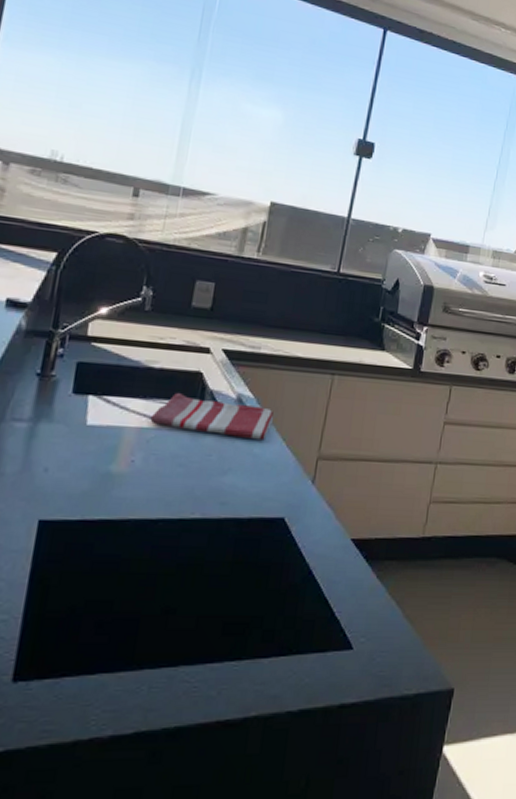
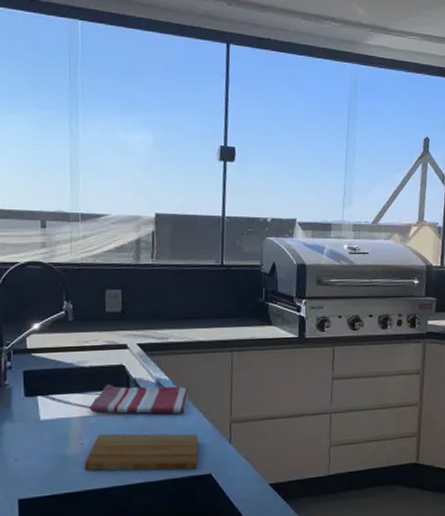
cutting board: none [130,452,277,511] -> present [84,433,199,471]

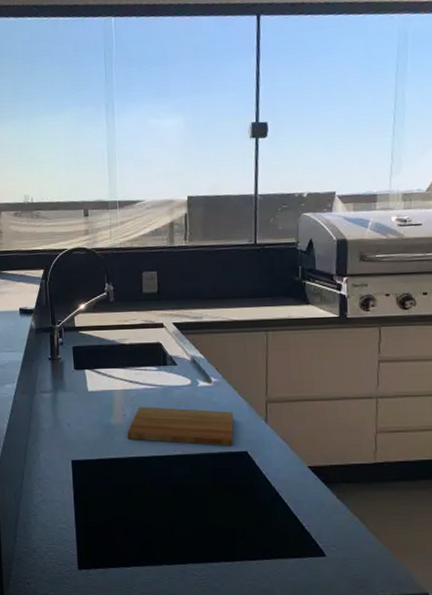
dish towel: present [89,384,189,414] -> none [130,360,224,391]

